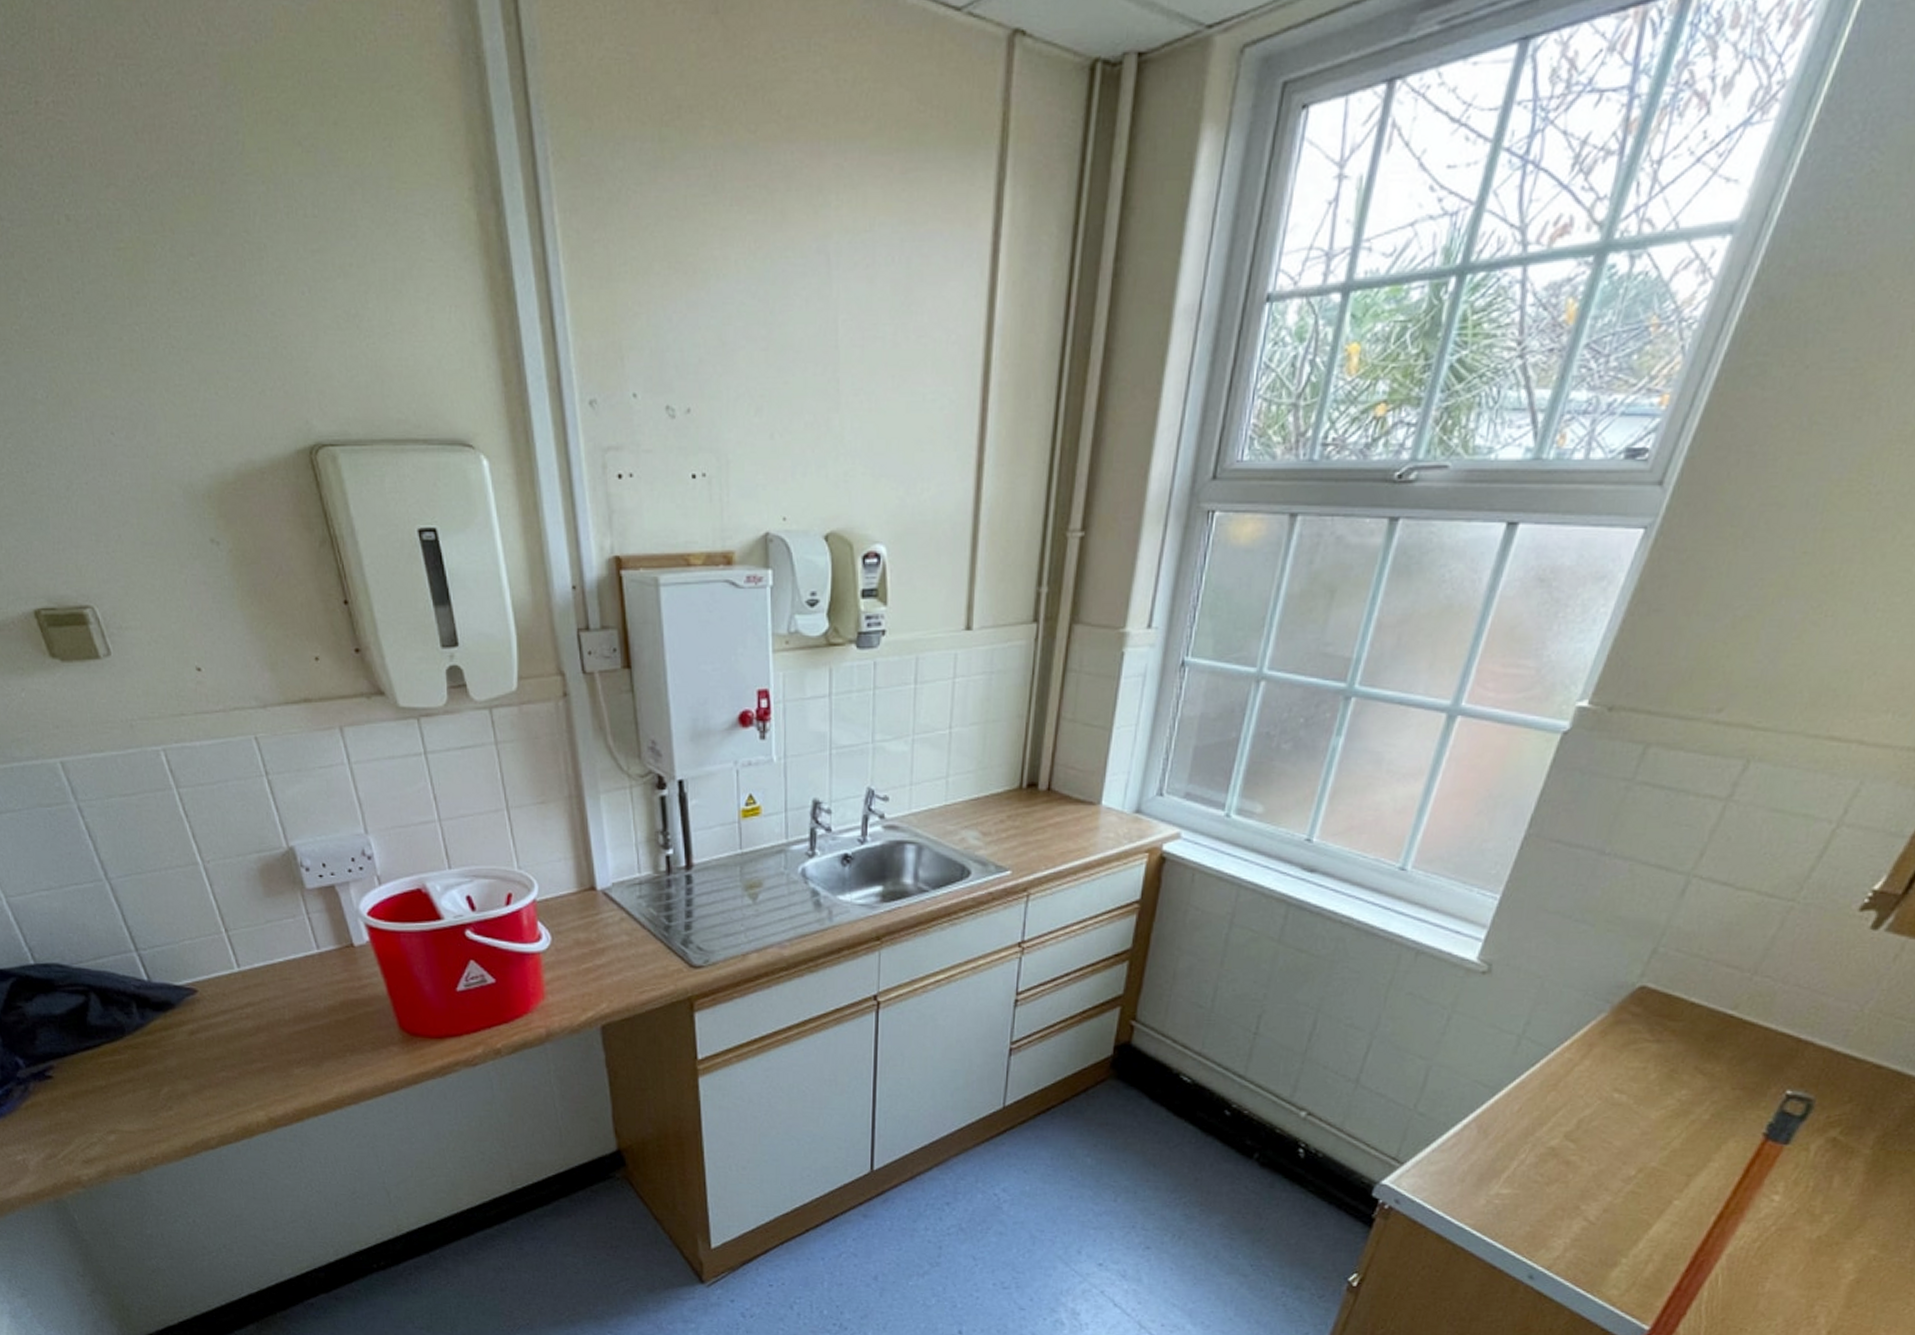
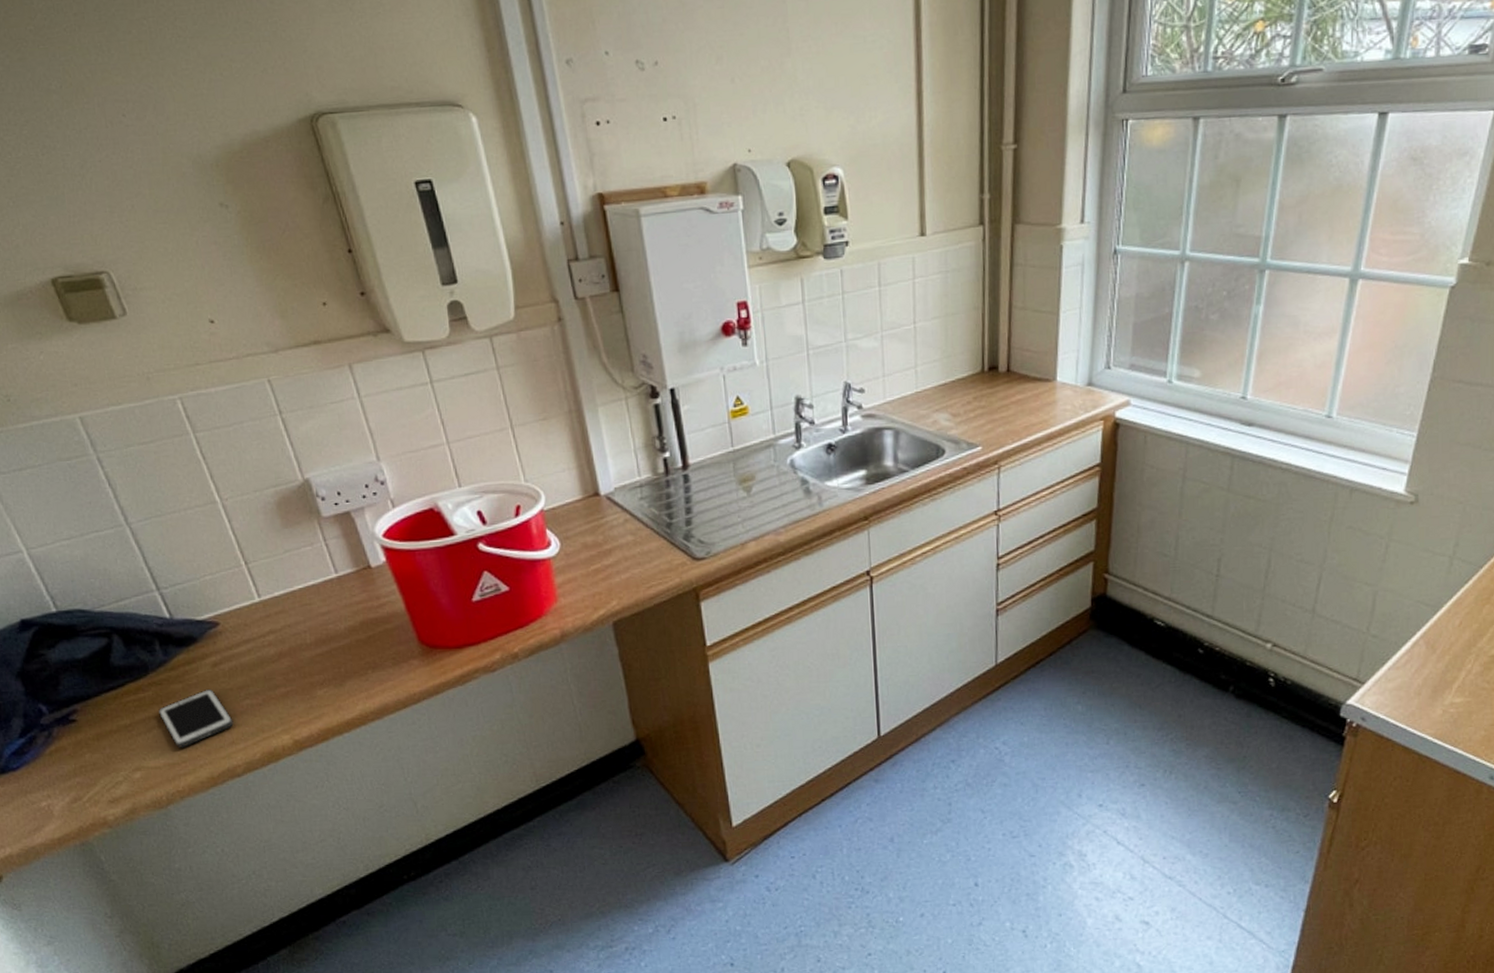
cell phone: none [134,1058,209,1115] -> present [158,689,234,748]

